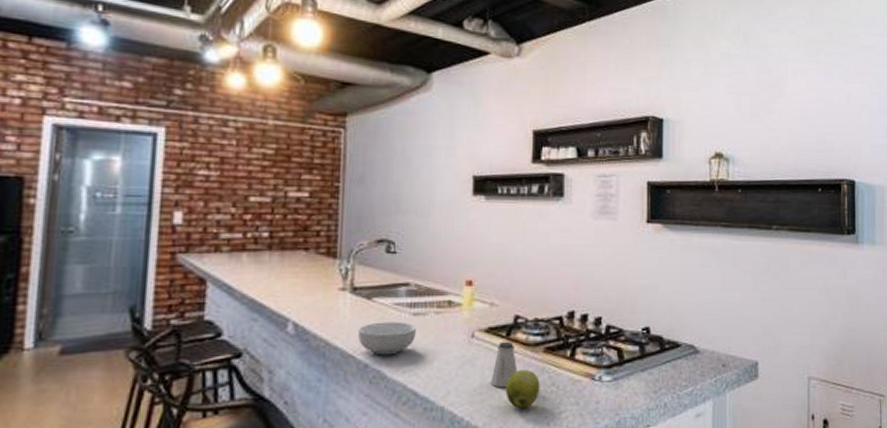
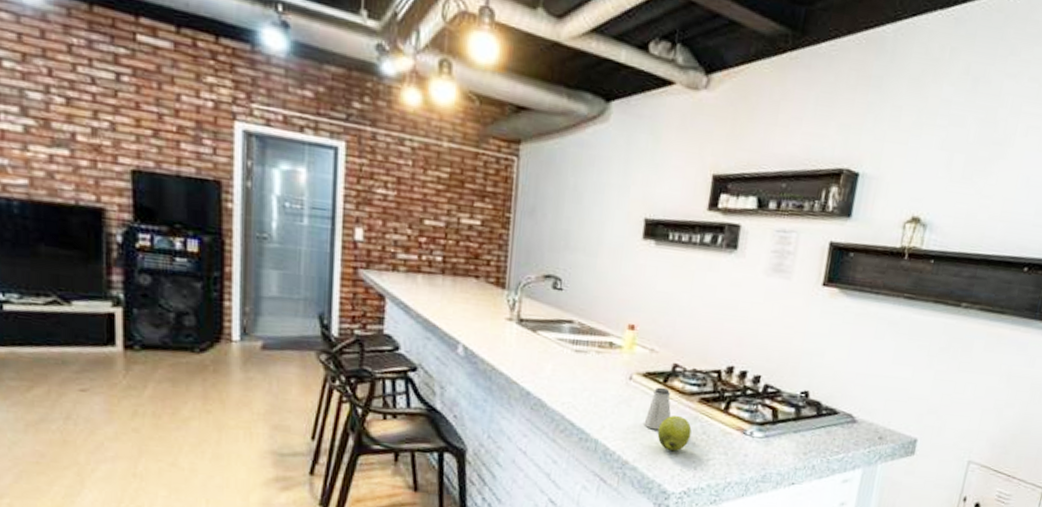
cereal bowl: present [358,321,416,356] -> none [522,354,577,387]

